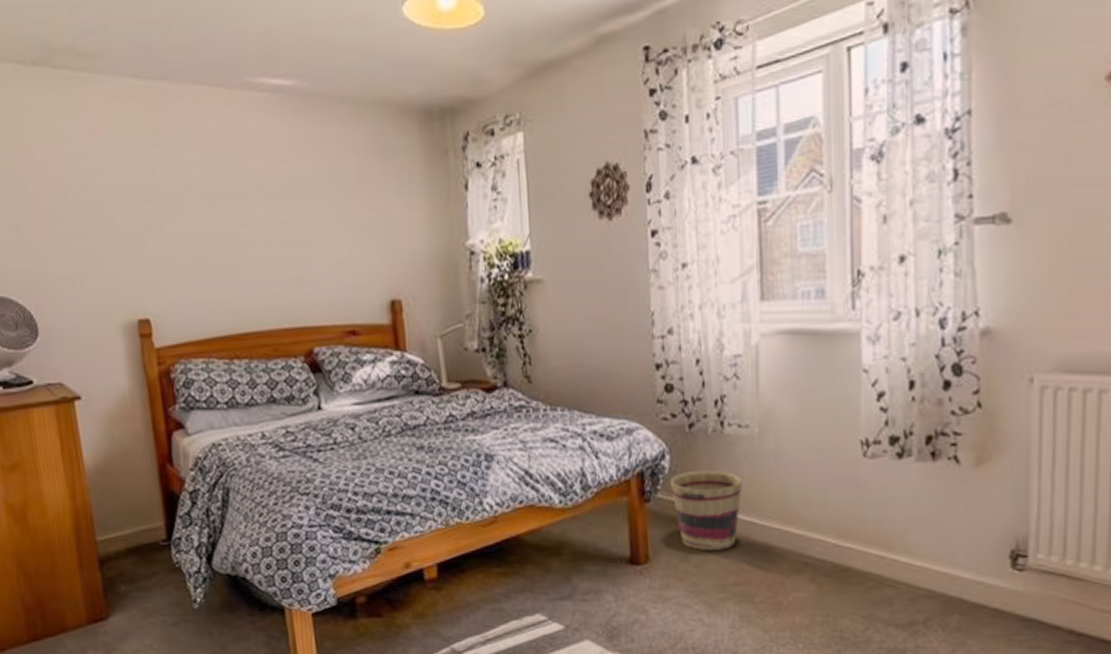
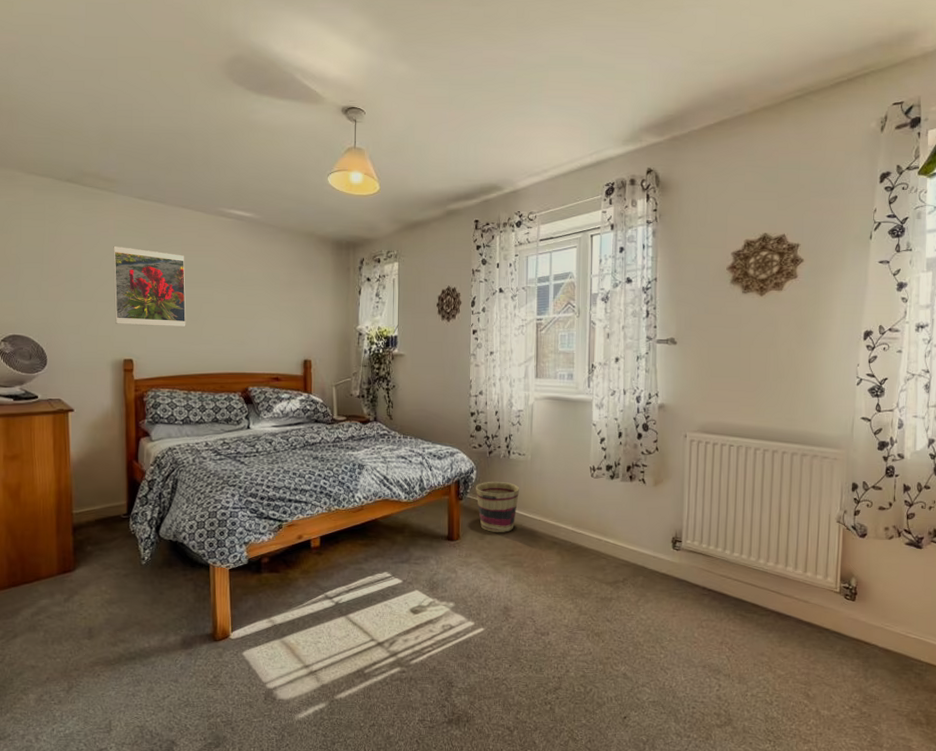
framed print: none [105,153,217,269] -> present [113,245,186,328]

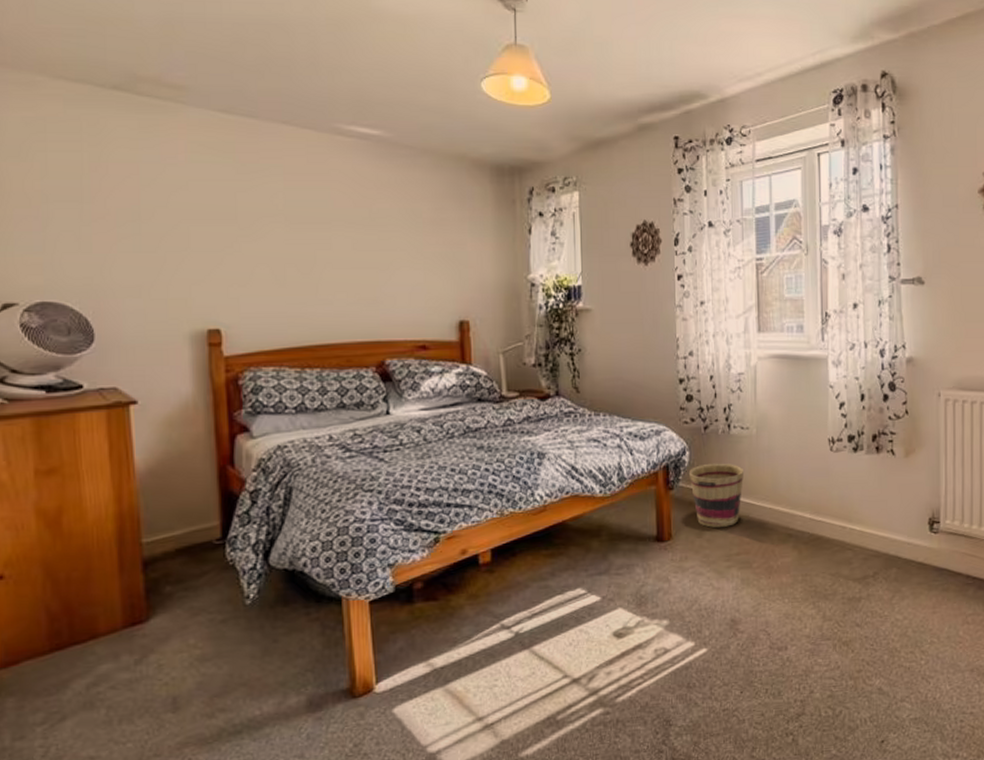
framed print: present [113,245,186,328] -> none [185,176,295,284]

